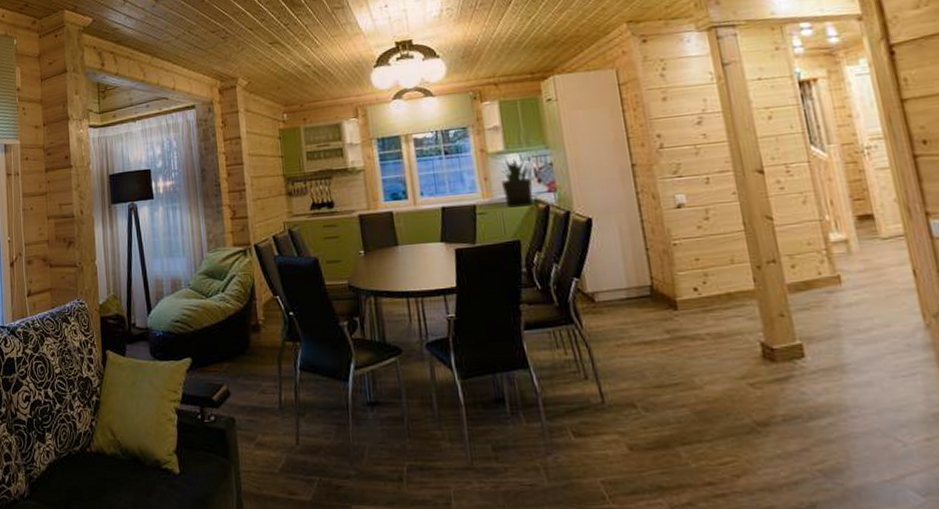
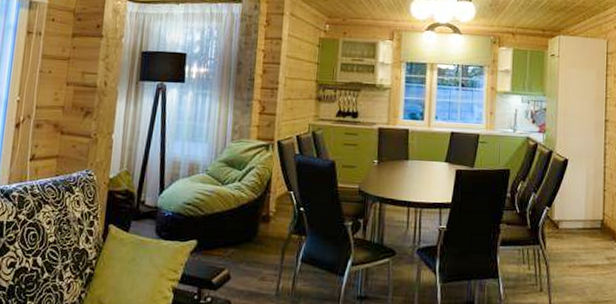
planter: present [501,157,533,208] -> none [503,97,527,142]

